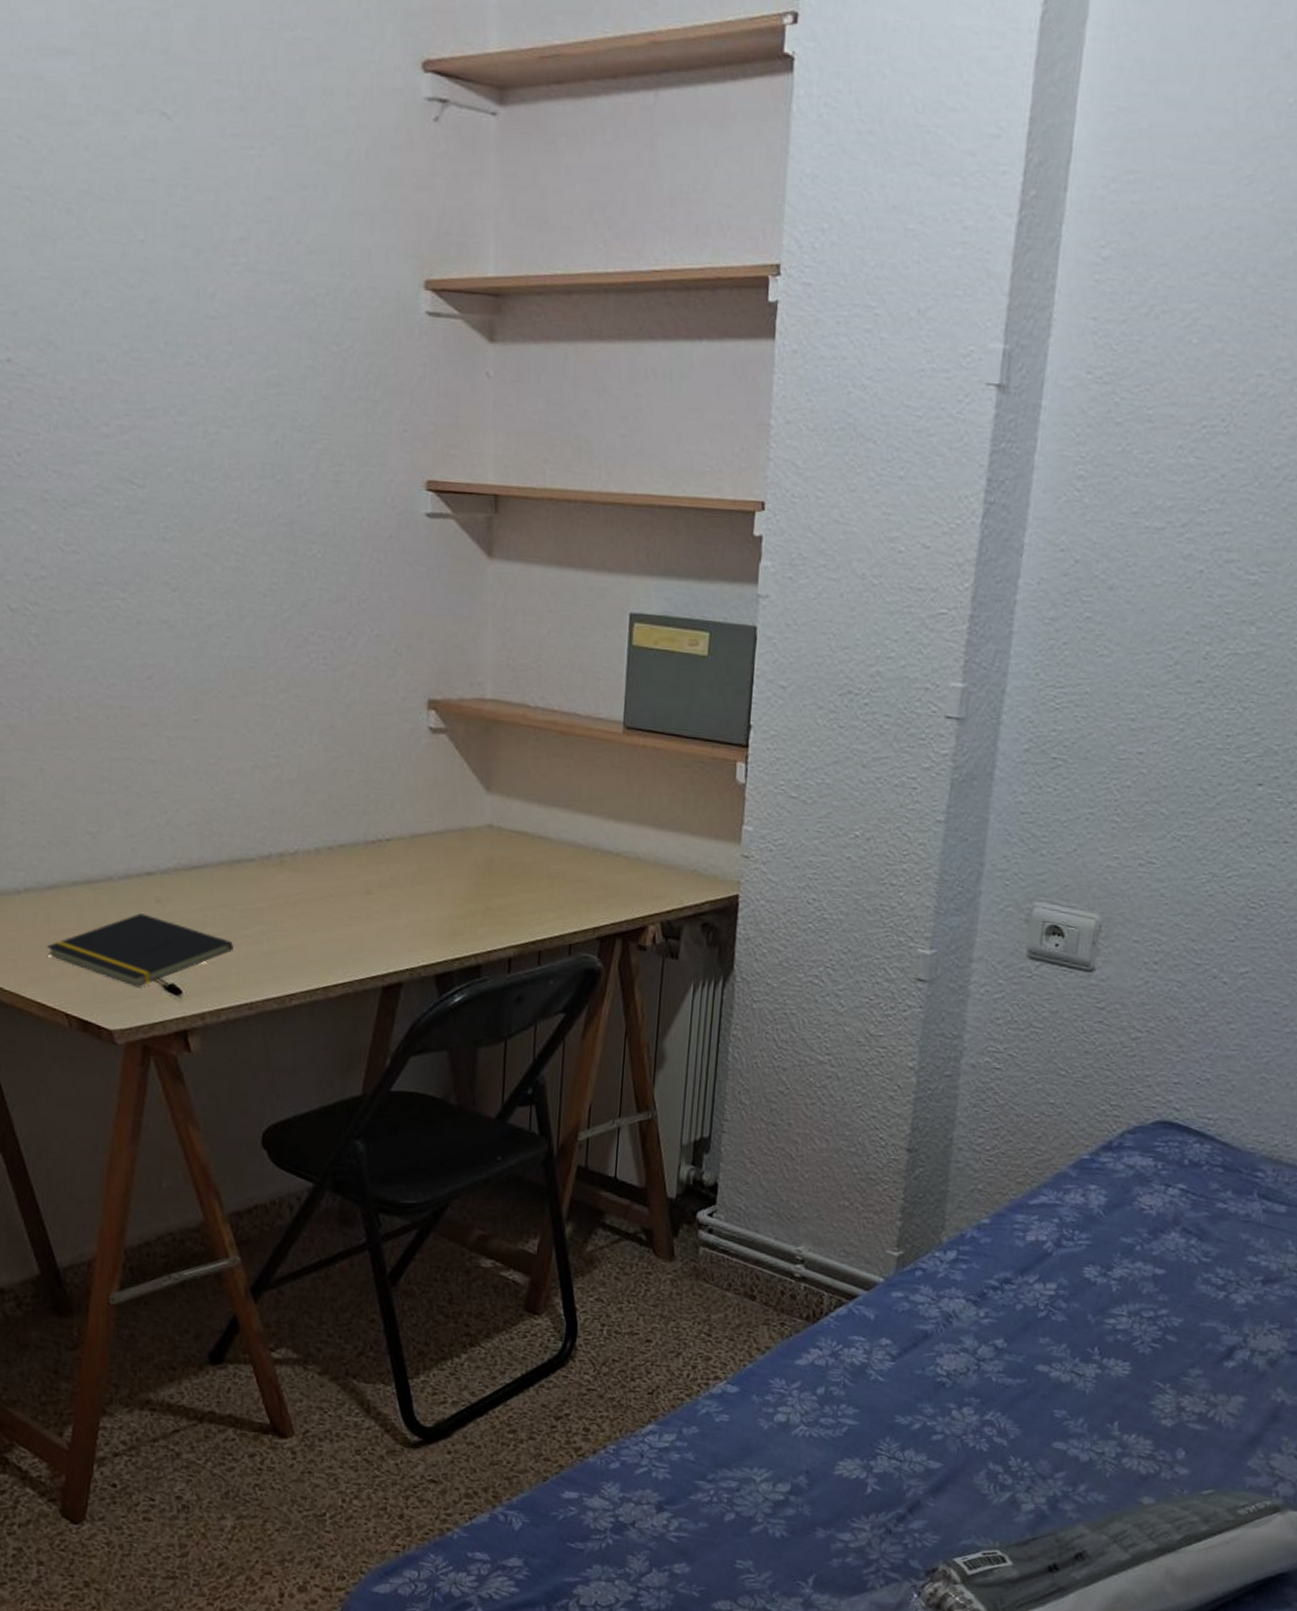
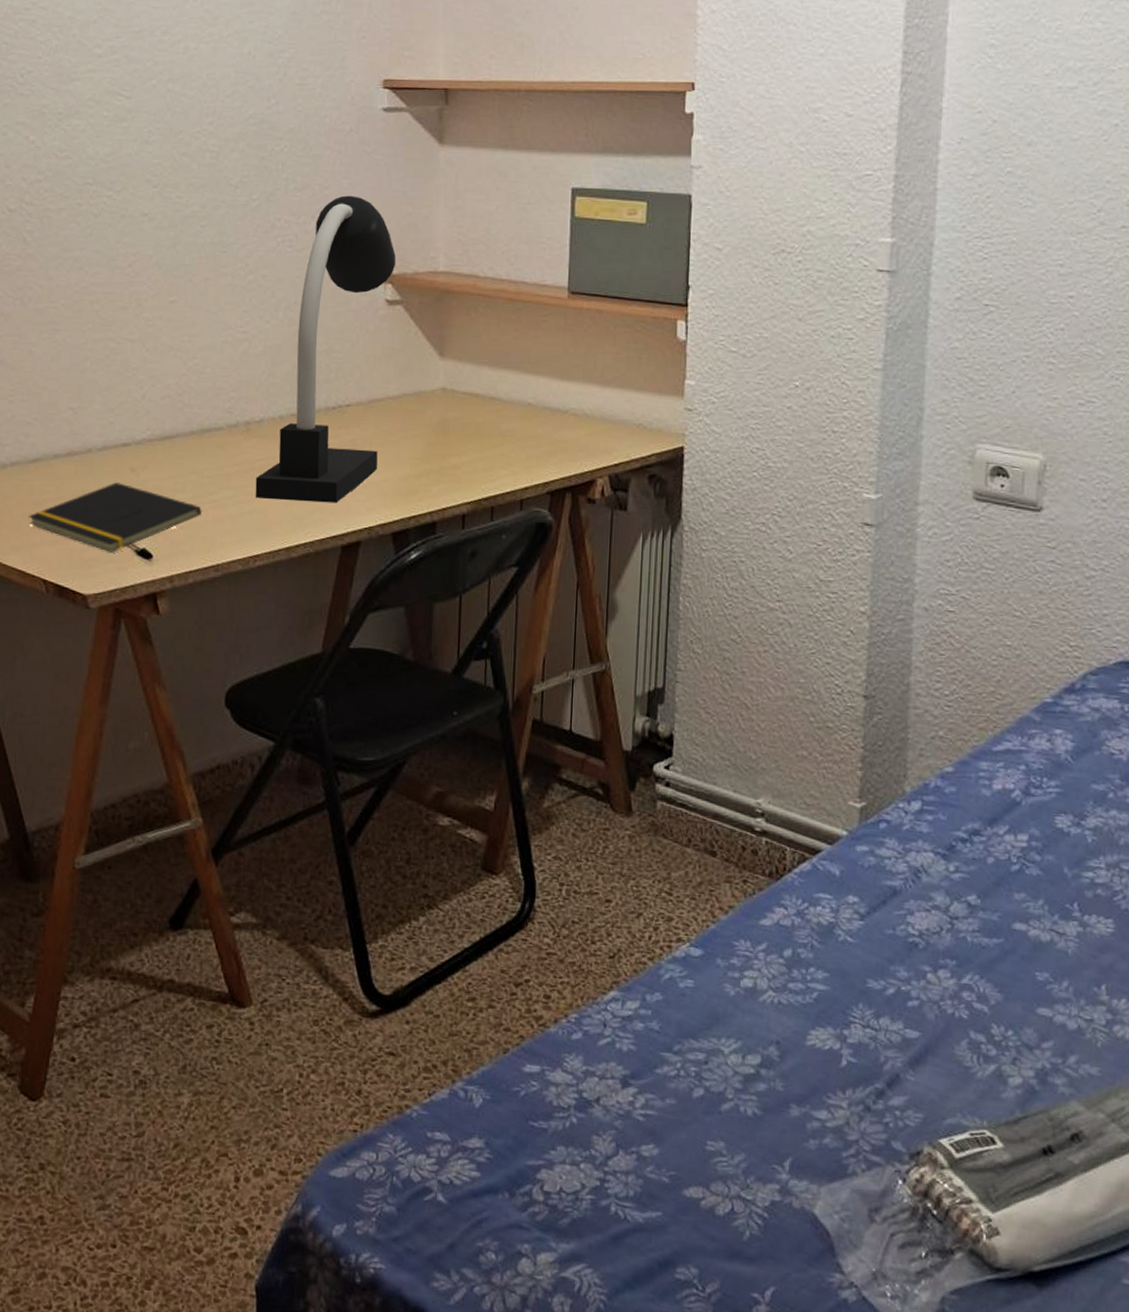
desk lamp: none [290,610,441,943] -> present [255,195,396,504]

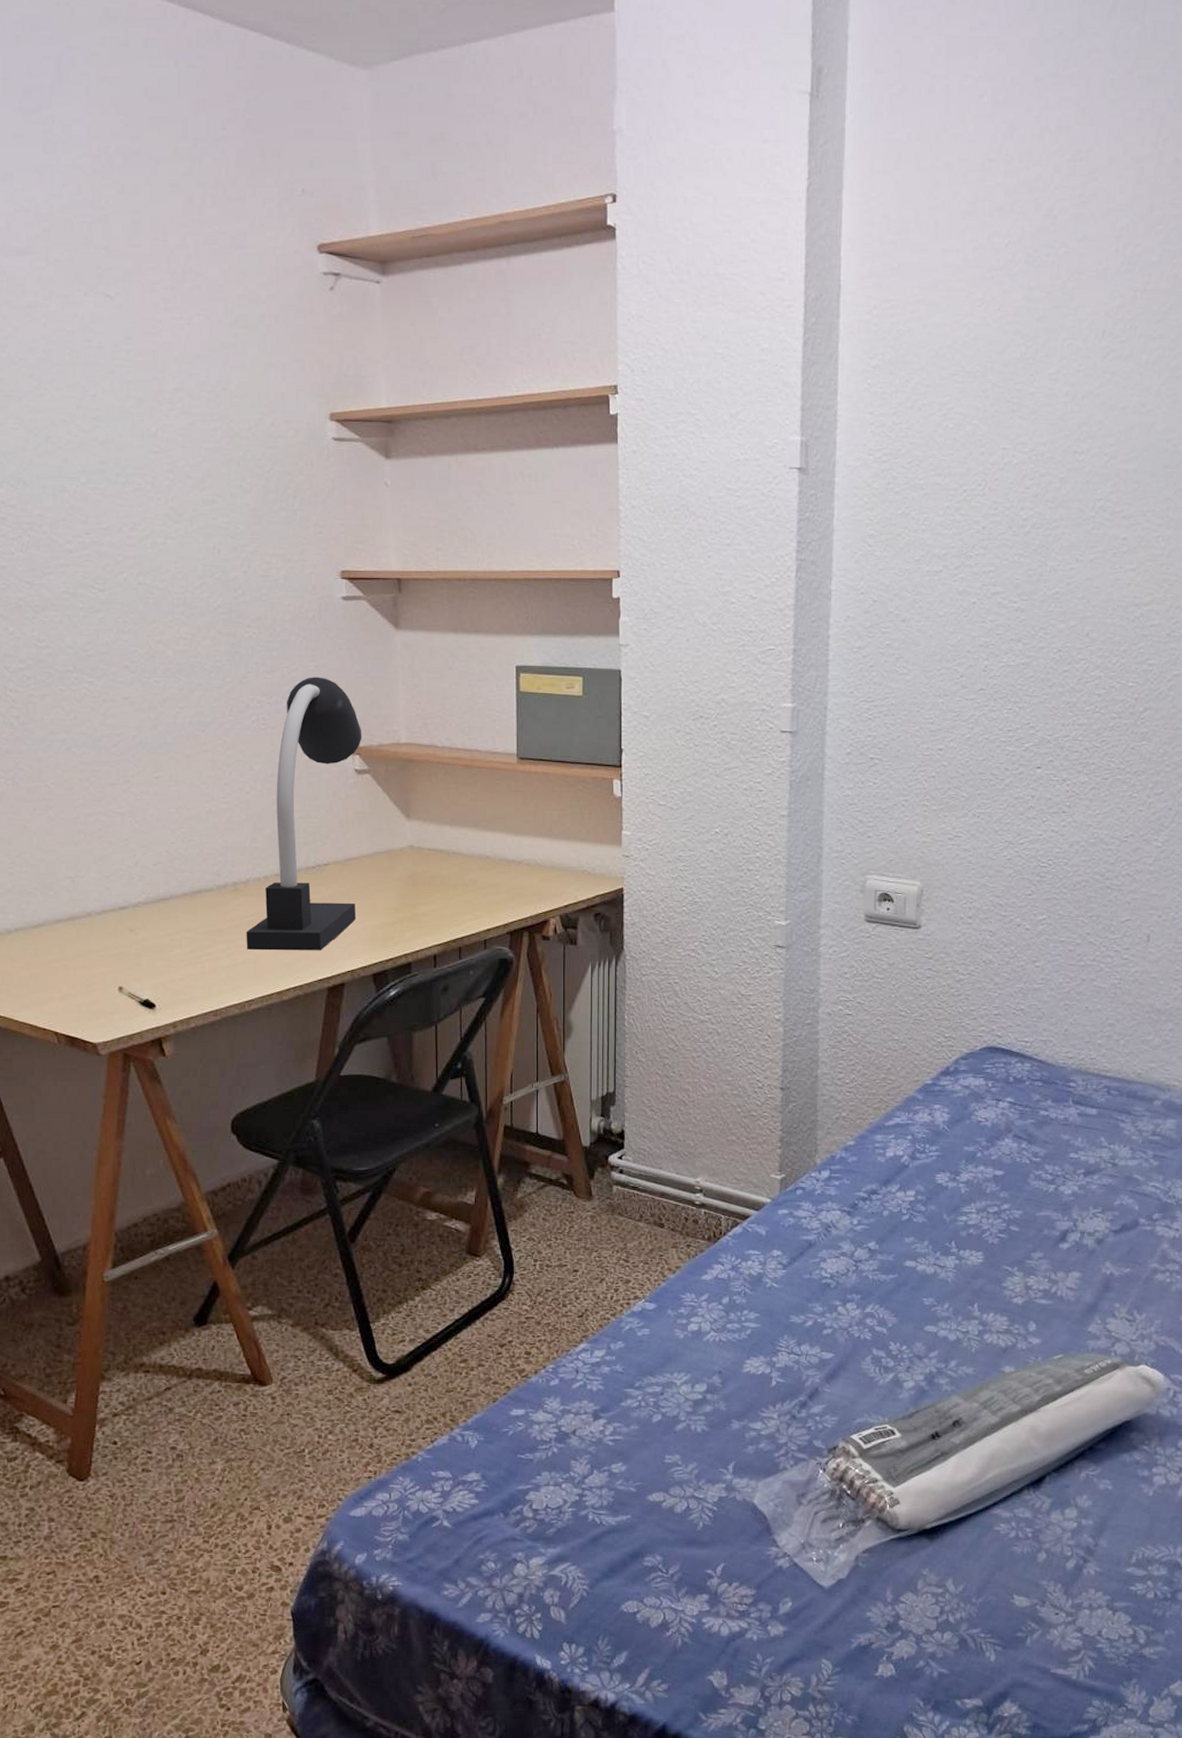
notepad: present [28,482,202,553] -> none [35,942,198,1004]

